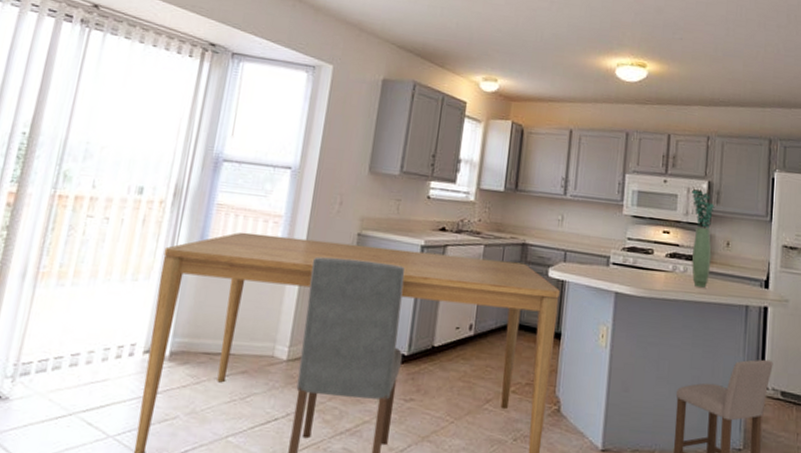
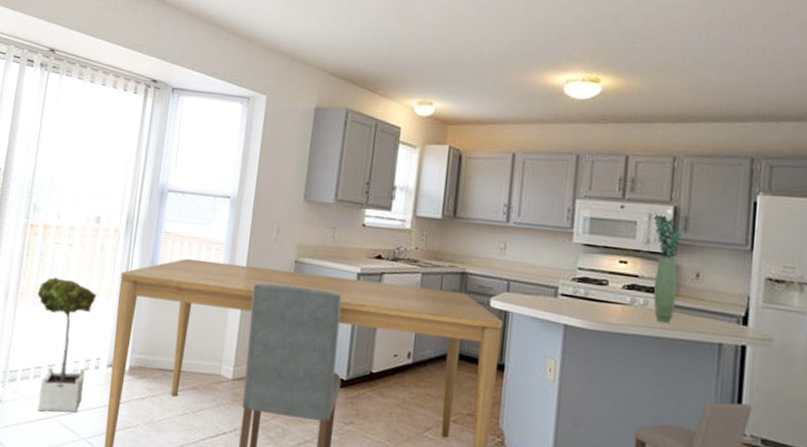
potted tree: none [54,254,135,409] -> present [37,277,97,413]

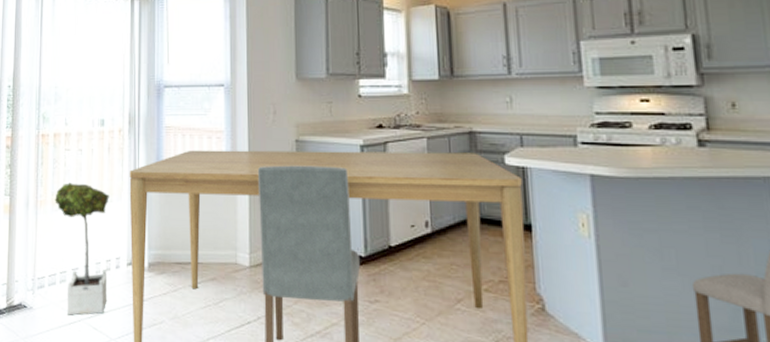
vase: present [653,212,682,324] -> none [670,43,714,162]

